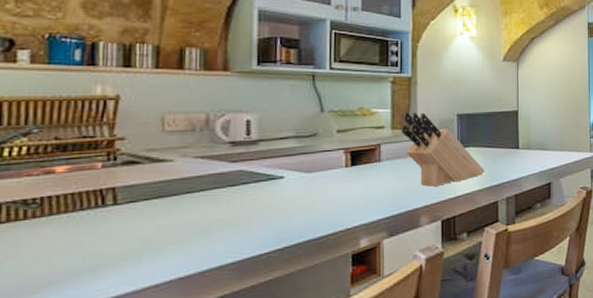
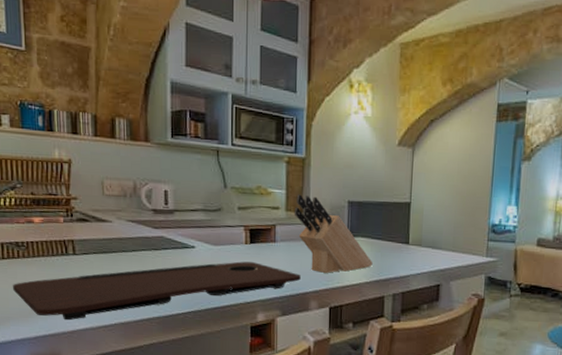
cutting board: none [9,185,409,289] -> present [12,261,301,321]

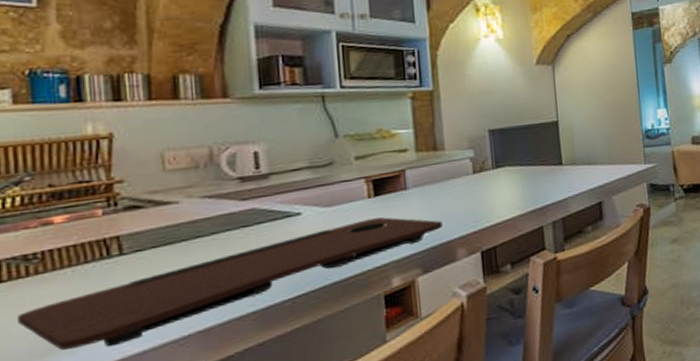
knife block: present [294,194,373,273] -> none [425,130,525,214]

